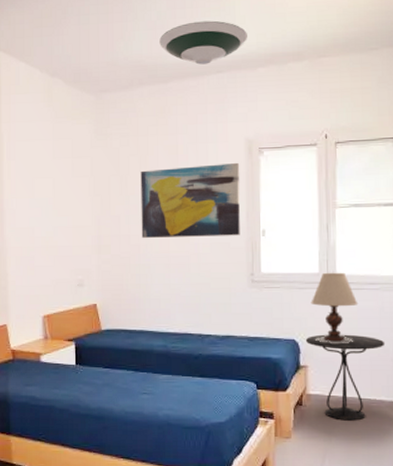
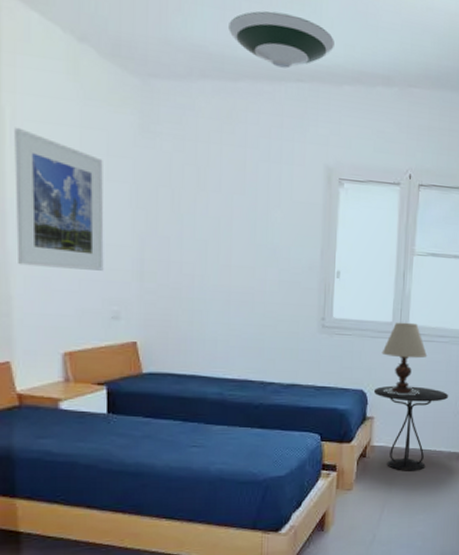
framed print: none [10,147,71,249] -> present [15,127,104,271]
wall art: present [140,162,240,238] -> none [196,185,317,275]

